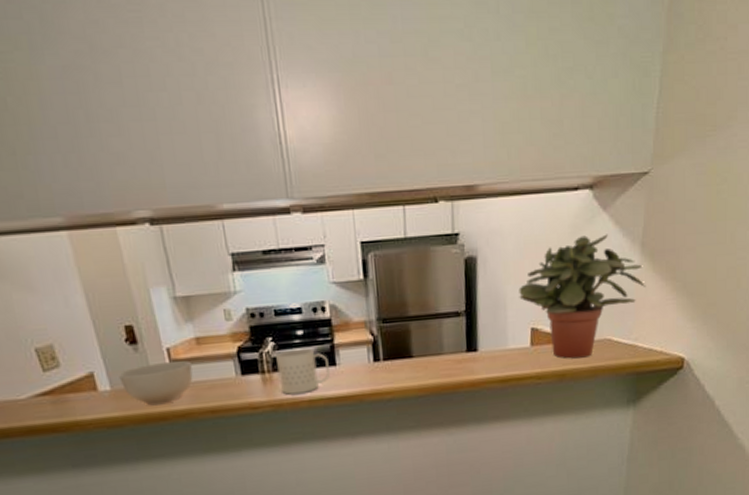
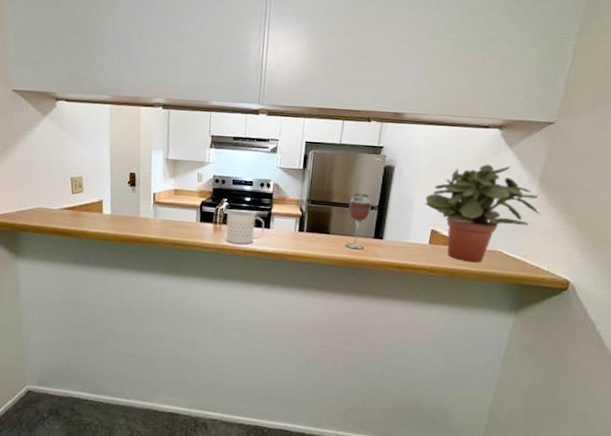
bowl: present [118,360,193,406] -> none [118,201,168,232]
wineglass: none [429,298,458,371] -> present [346,193,372,250]

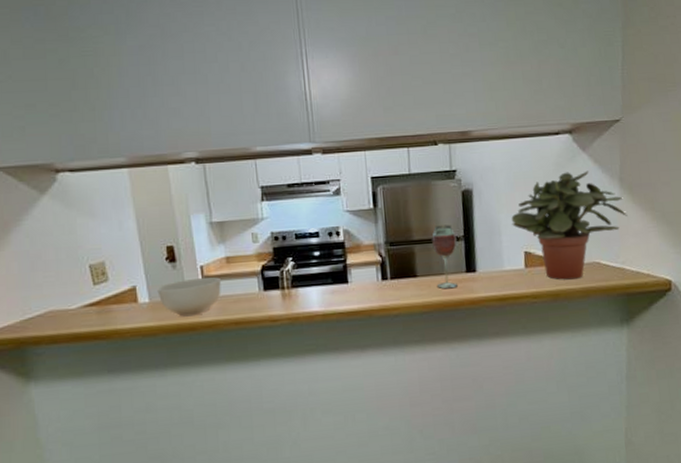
bowl: none [118,201,168,232] -> present [157,277,221,317]
mug: present [225,210,265,245] -> none [295,267,342,309]

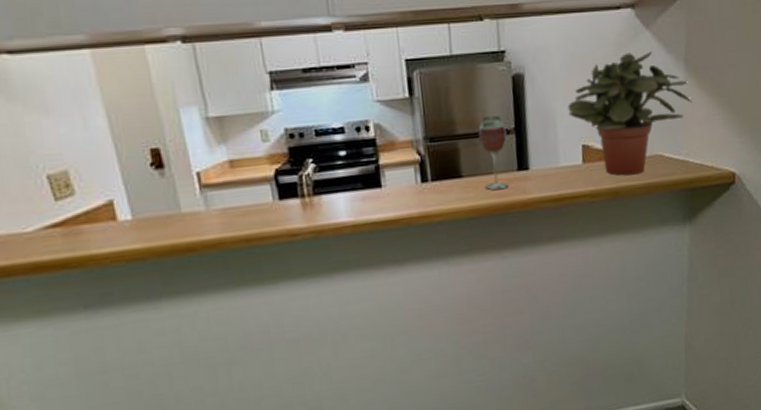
bowl: present [157,277,221,317] -> none [141,185,225,236]

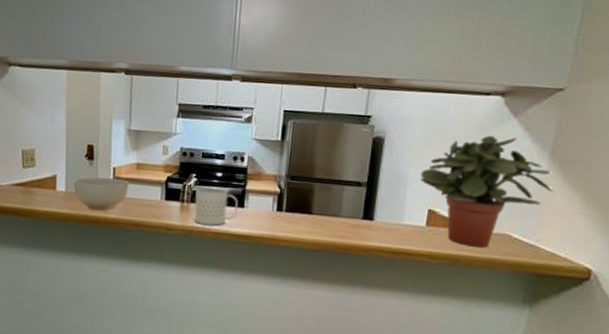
bowl: none [141,185,225,236] -> present [73,177,129,211]
mug: none [317,169,375,220] -> present [194,187,238,226]
wineglass: present [478,115,508,191] -> none [331,168,359,232]

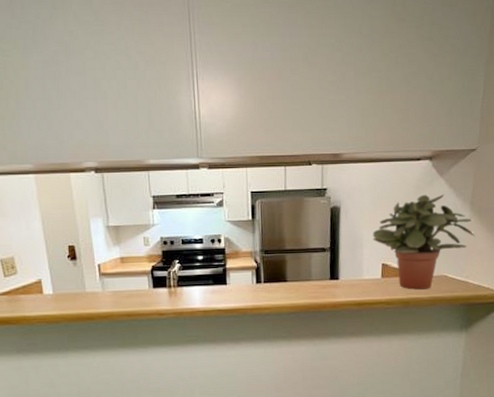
bowl: present [73,177,129,211] -> none [60,274,116,308]
mug: present [194,187,238,226] -> none [181,270,221,305]

